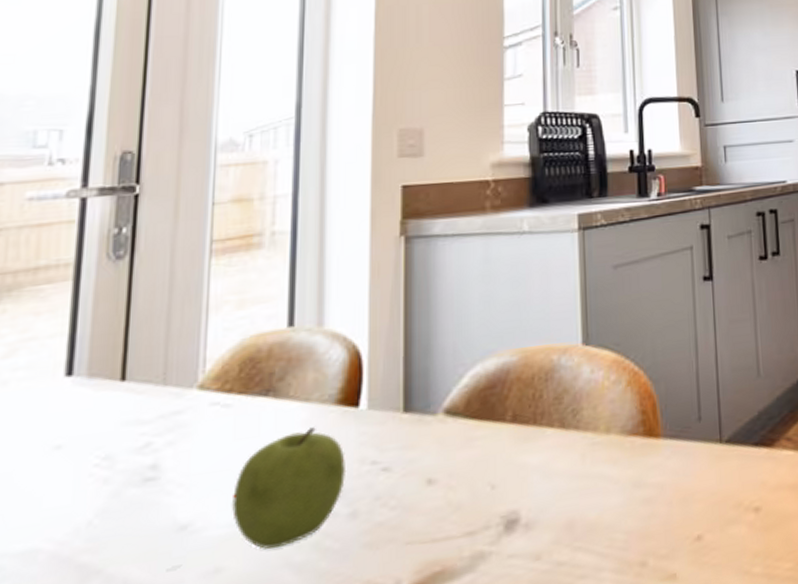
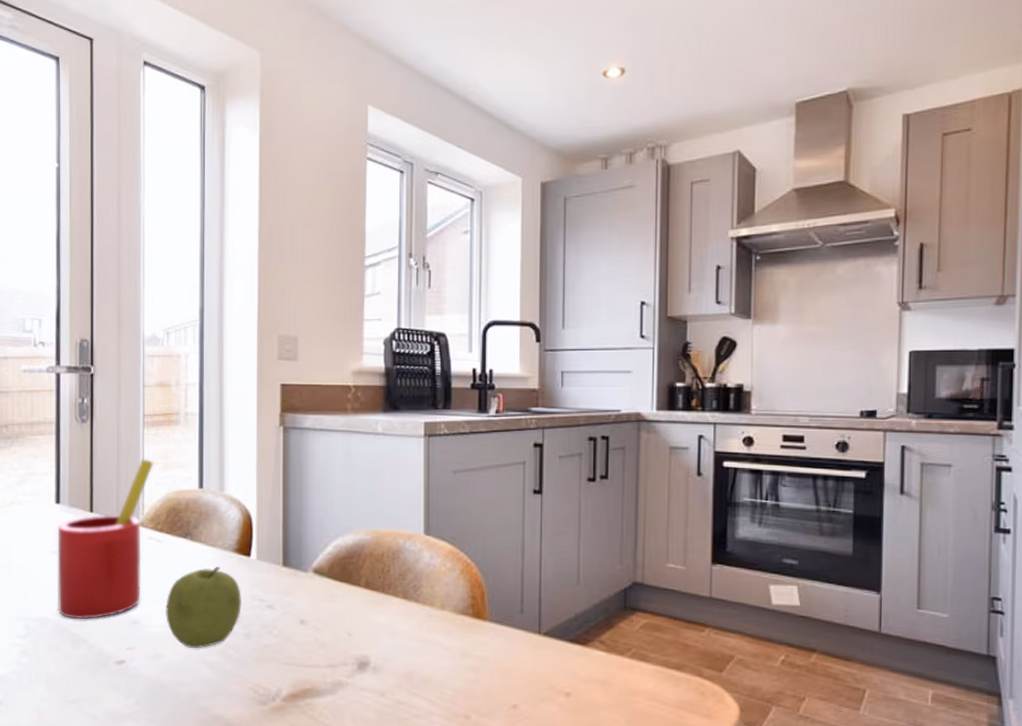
straw: none [56,297,224,543] -> present [57,458,154,620]

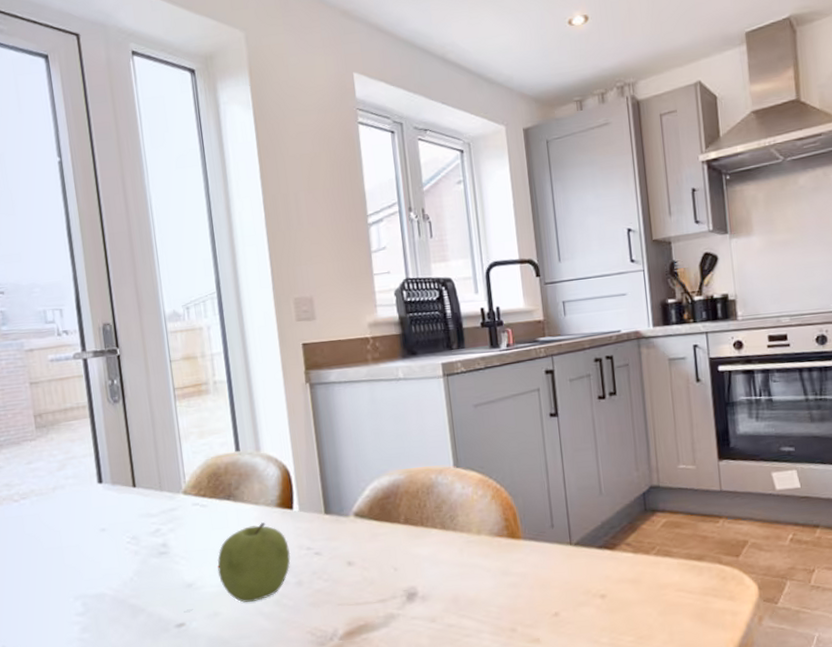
straw: present [57,458,154,620] -> none [103,429,193,591]

